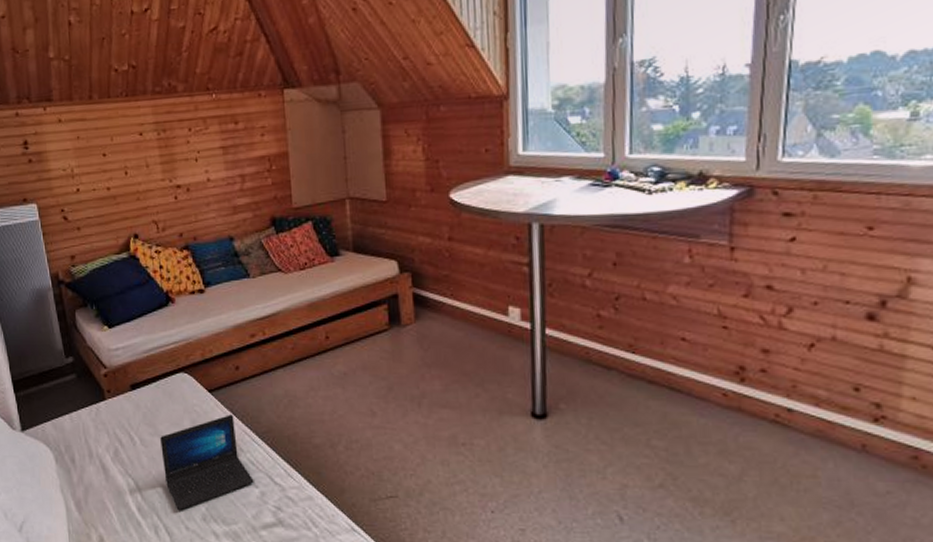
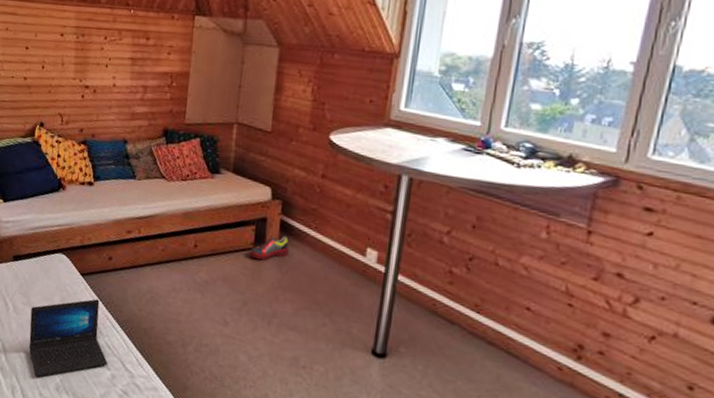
shoe: none [385,309,427,340] -> present [248,236,289,261]

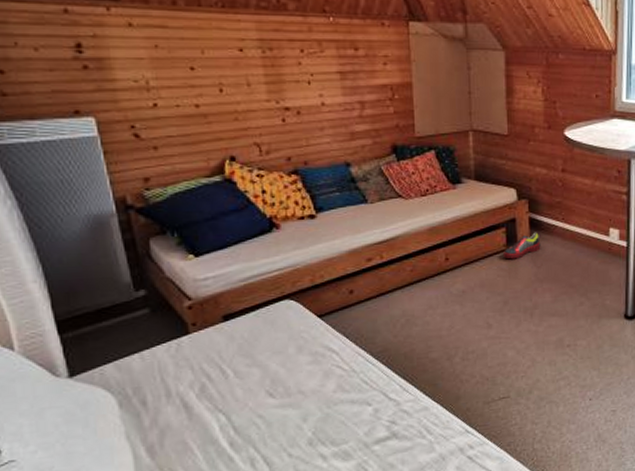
laptop: present [29,299,108,378] -> none [259,338,367,440]

